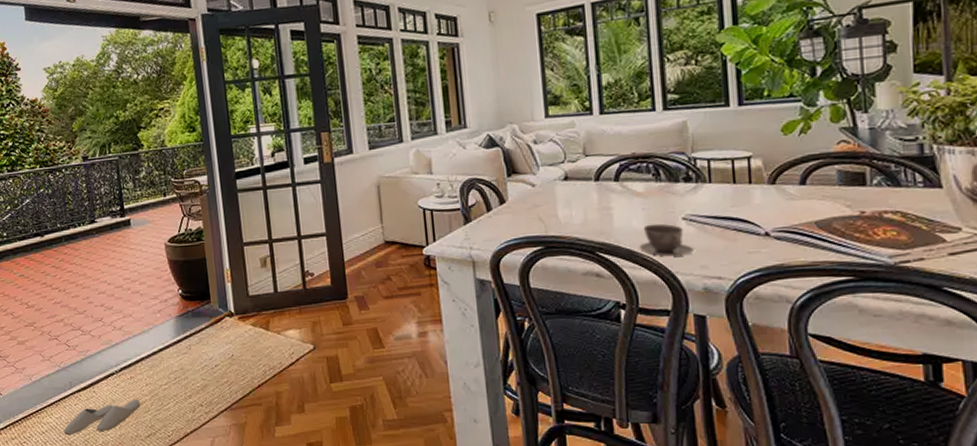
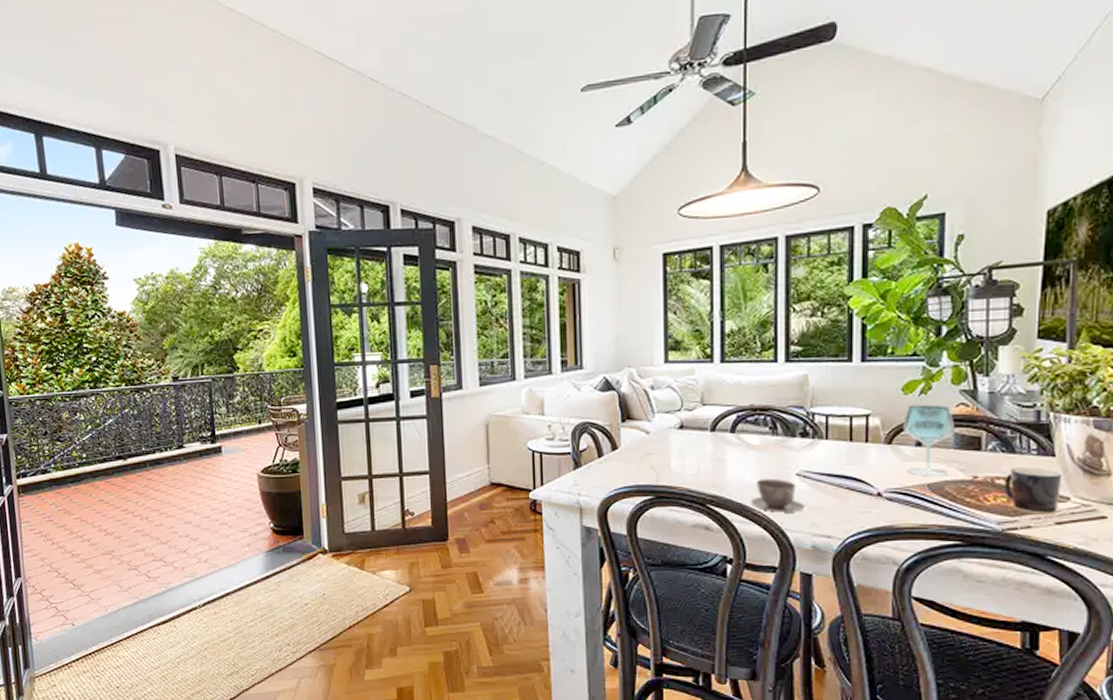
slippers: present [63,399,140,434] -> none [140,635,223,670]
wine glass: none [785,143,839,215] -> present [903,404,955,478]
mug: none [893,200,952,248] -> present [1005,467,1062,516]

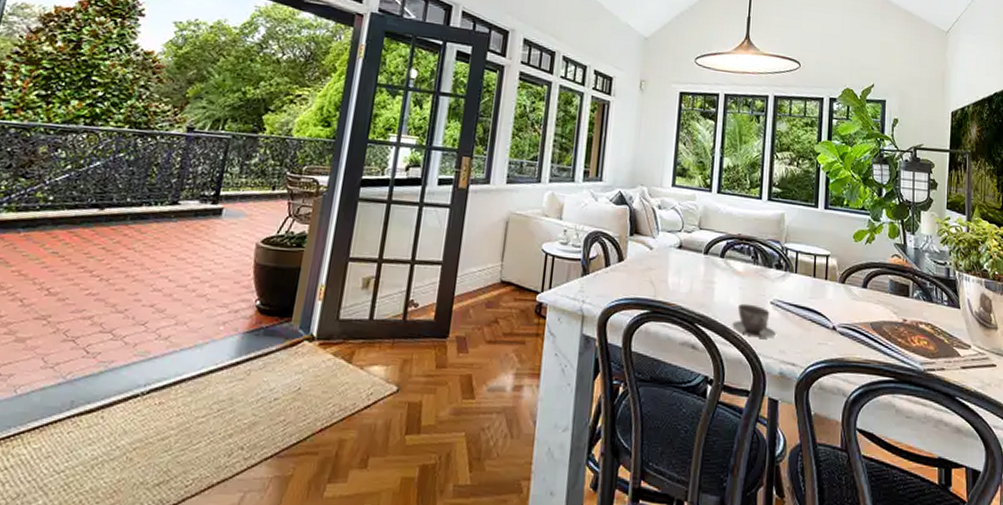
wine glass: present [903,404,955,478] -> none [853,251,891,318]
mug: present [1005,467,1062,516] -> none [926,315,965,361]

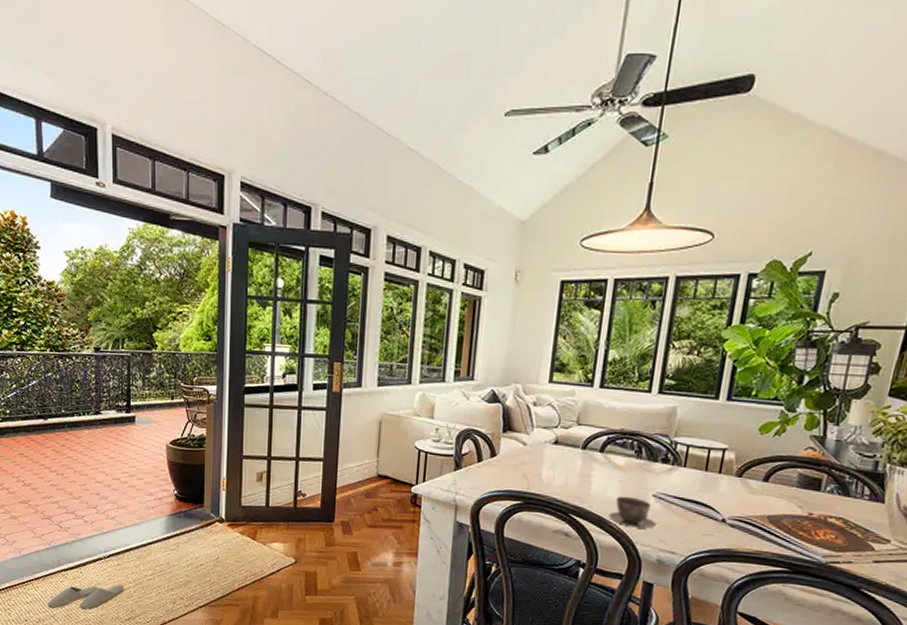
slippers: none [37,432,161,474] -> present [47,584,123,609]

